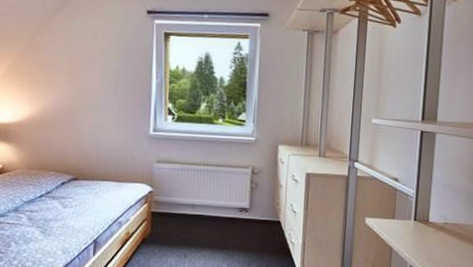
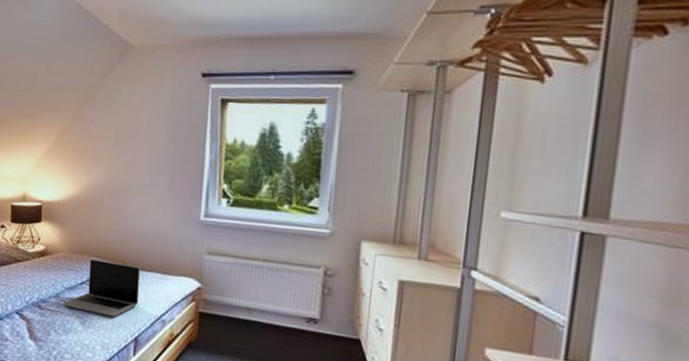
laptop: none [22,173,97,224] -> present [62,258,140,318]

